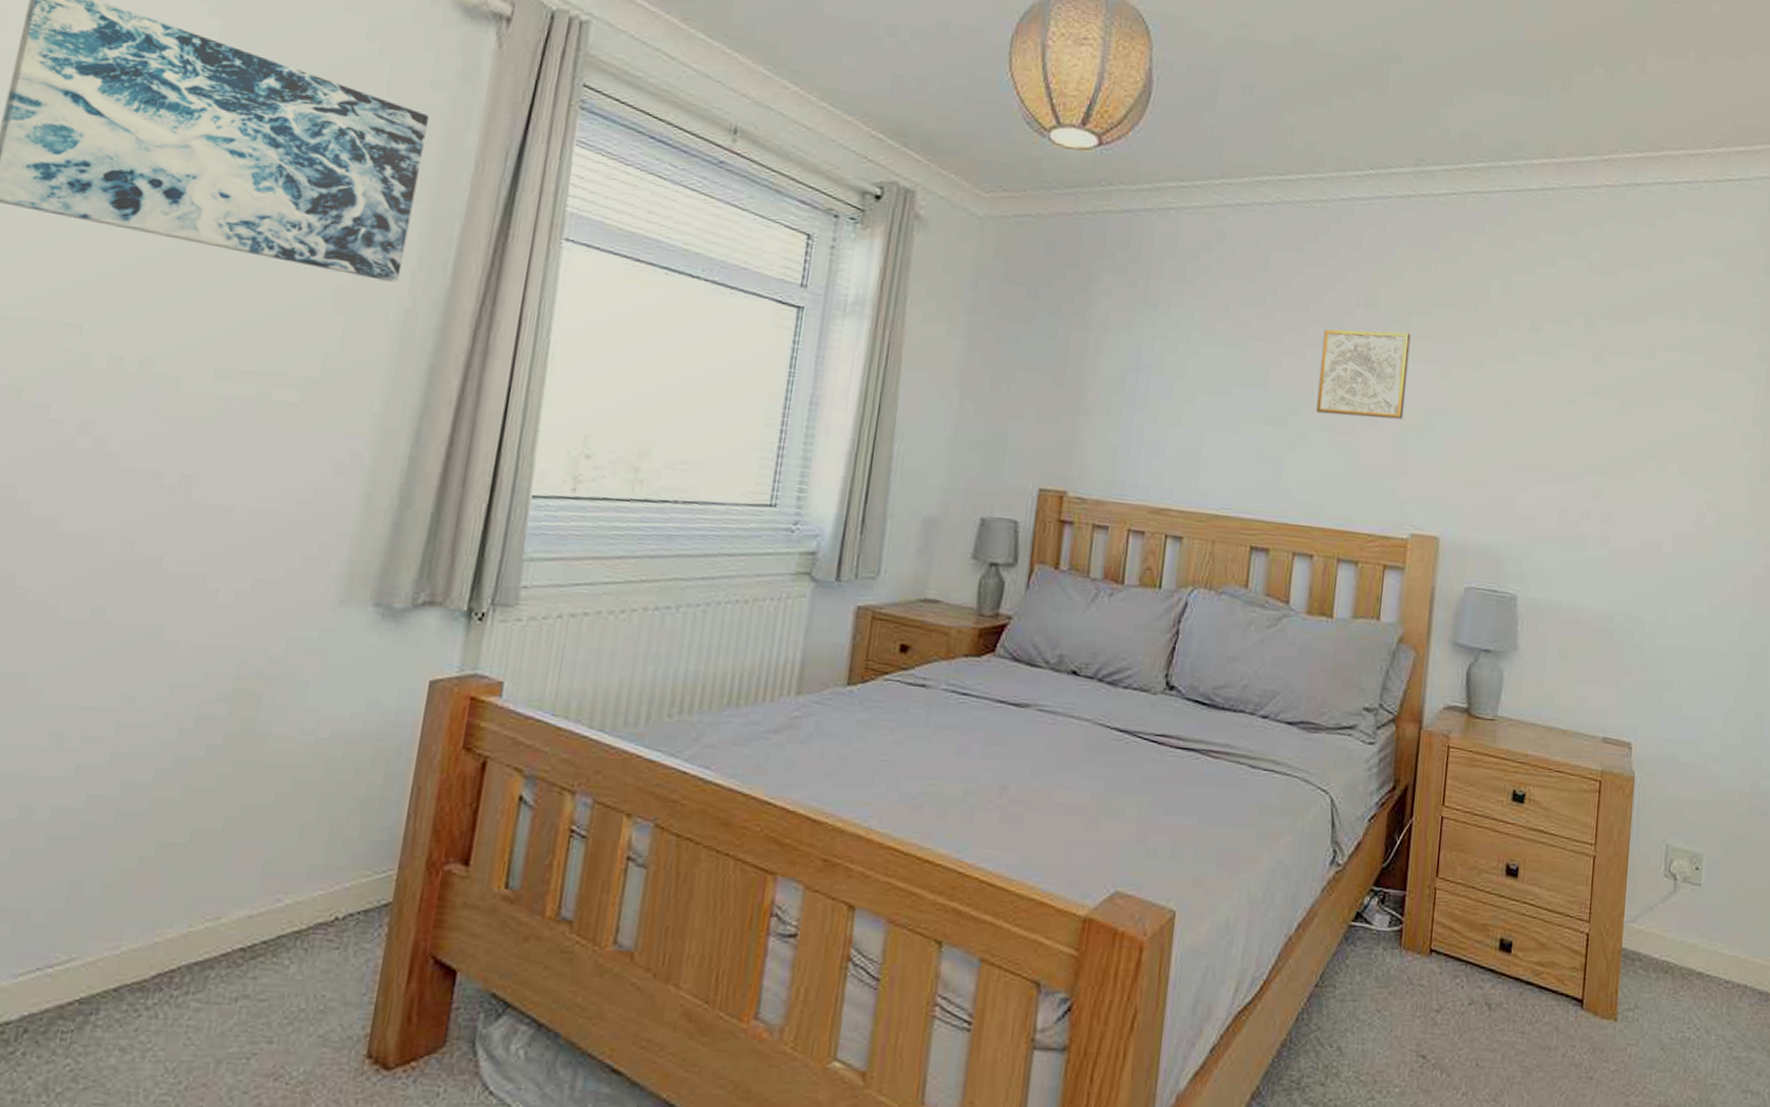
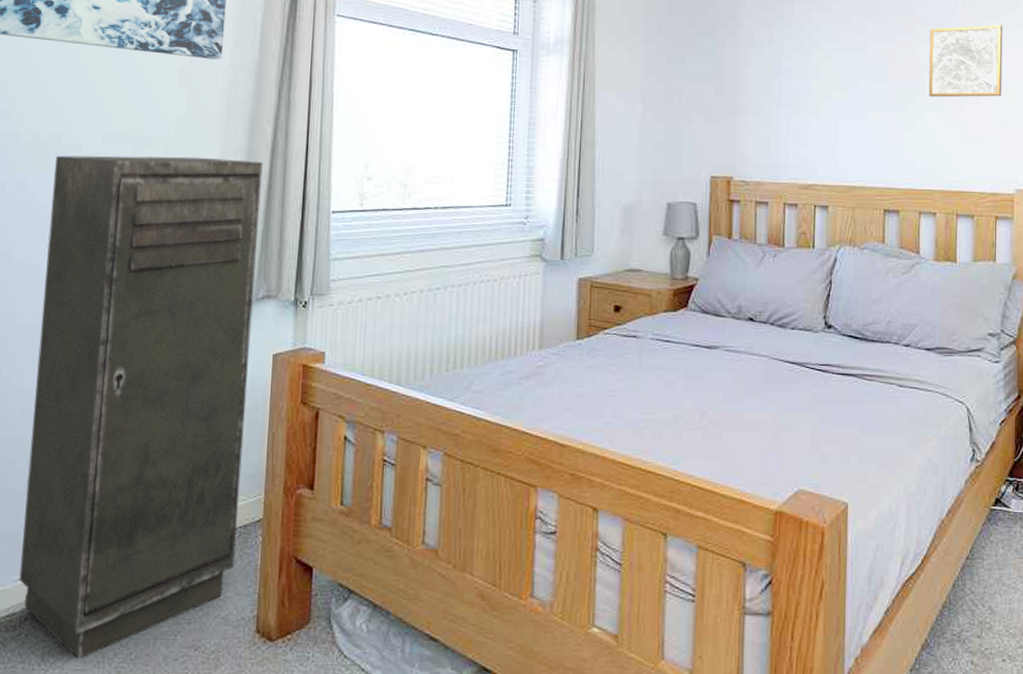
storage cabinet: none [21,390,442,1090] -> present [19,155,263,660]

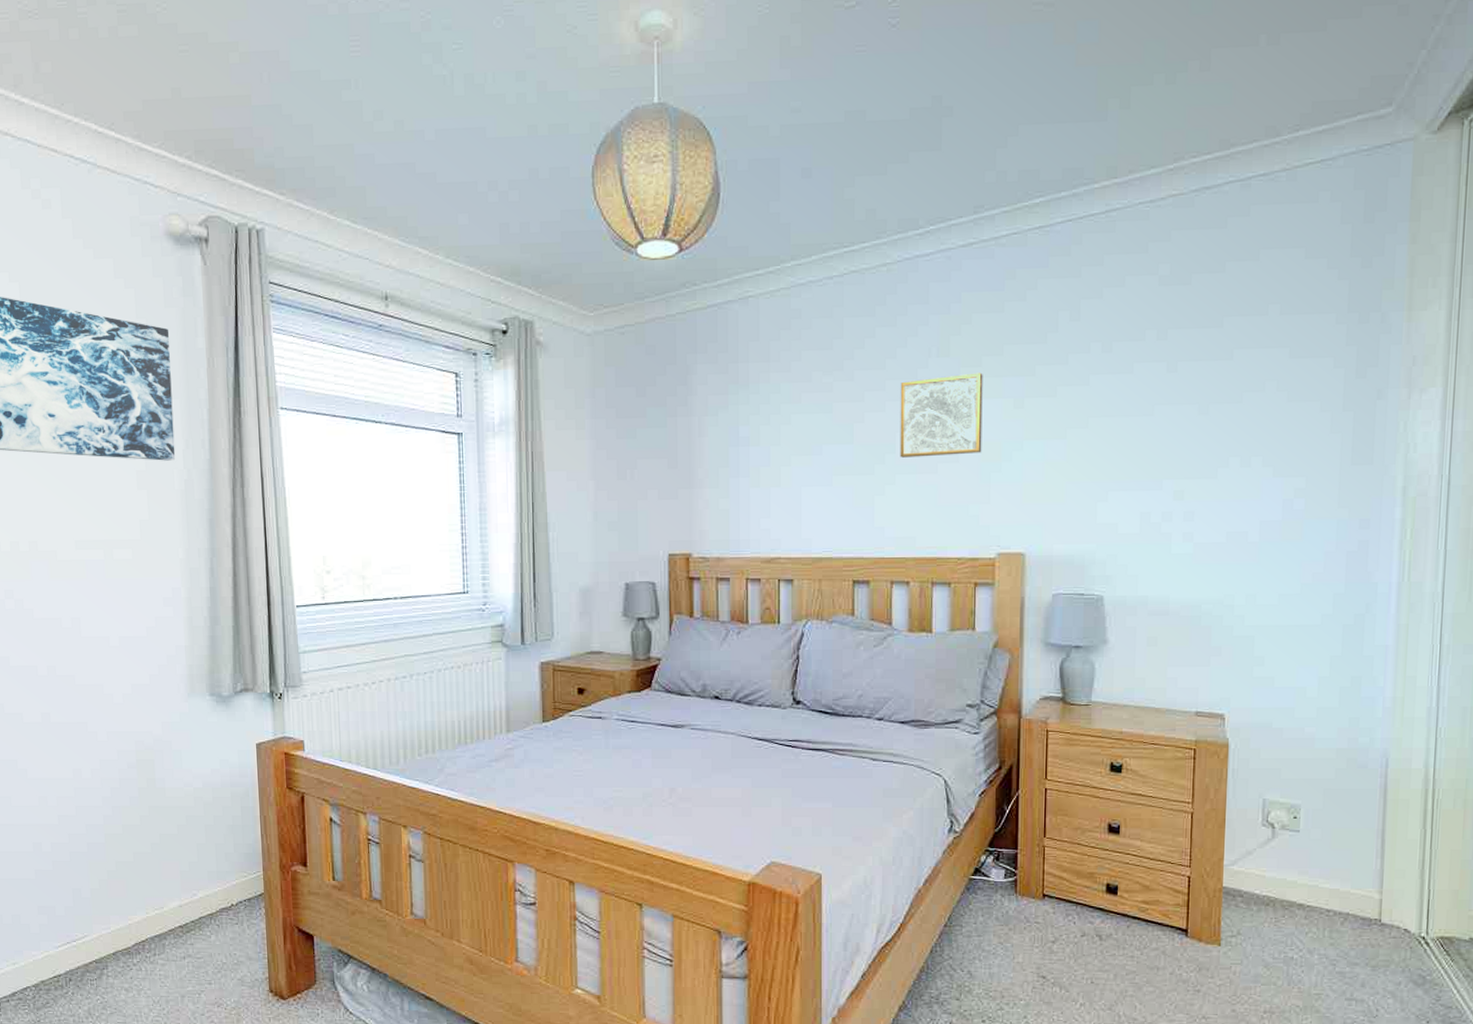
storage cabinet: present [19,155,263,660] -> none [36,558,243,1014]

